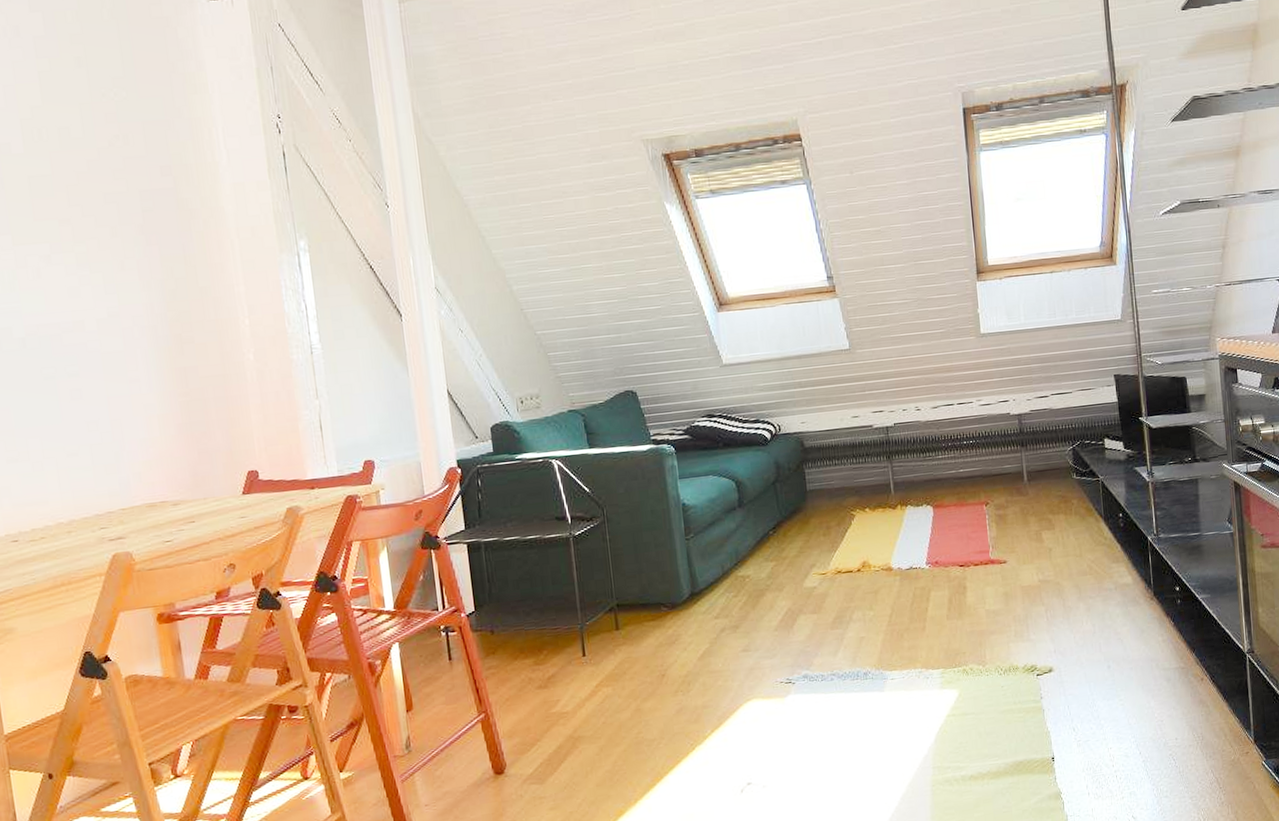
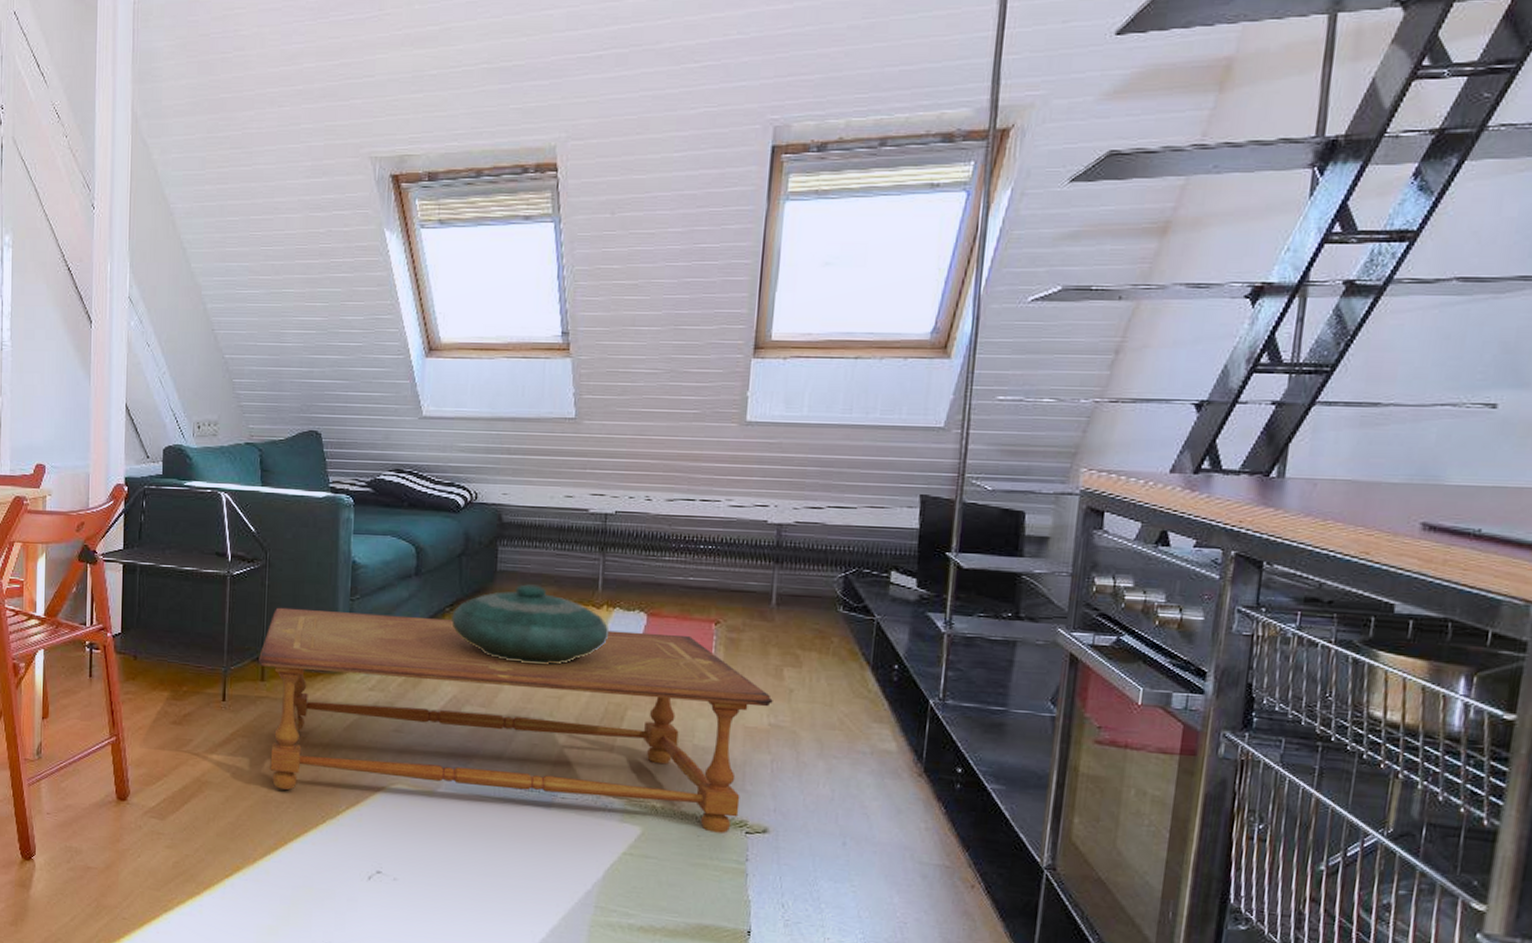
coffee table: none [610,519,1039,728] -> present [257,607,773,833]
decorative bowl: none [775,497,906,568] -> present [451,584,610,664]

